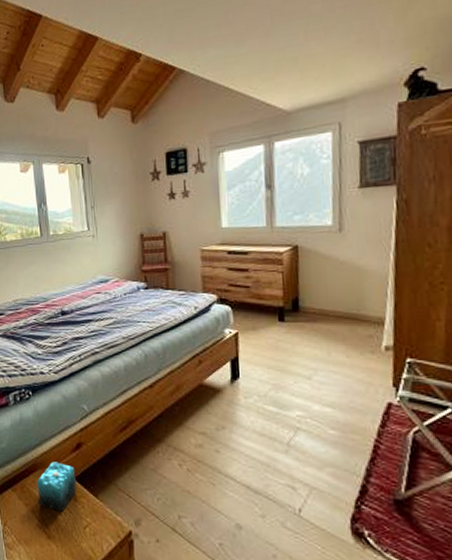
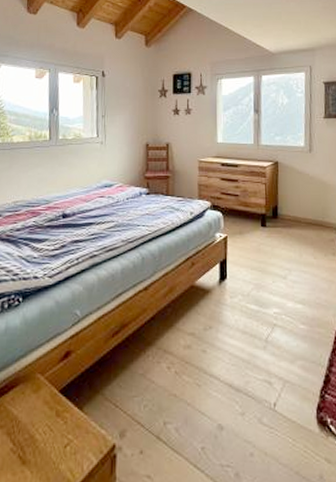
candle: present [36,461,77,512] -> none [15,374,62,430]

